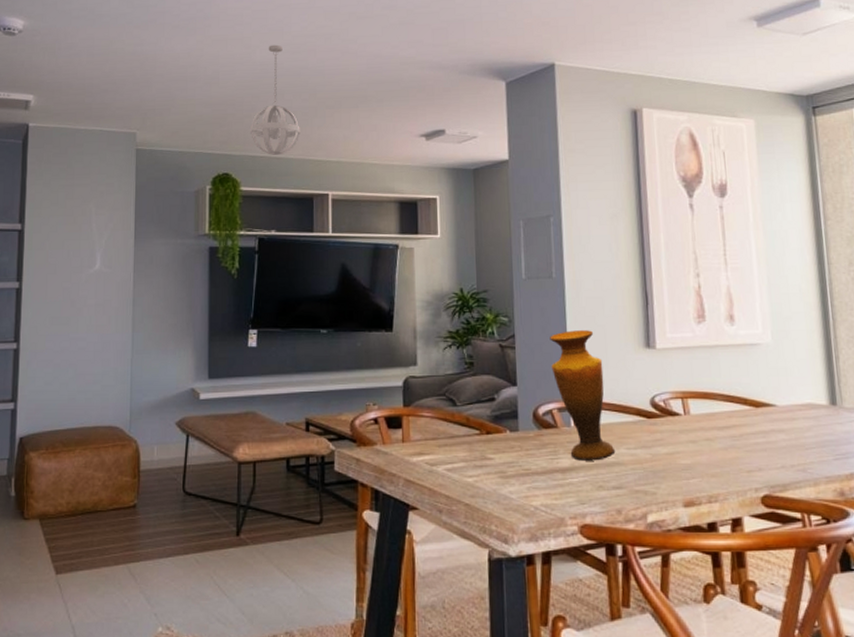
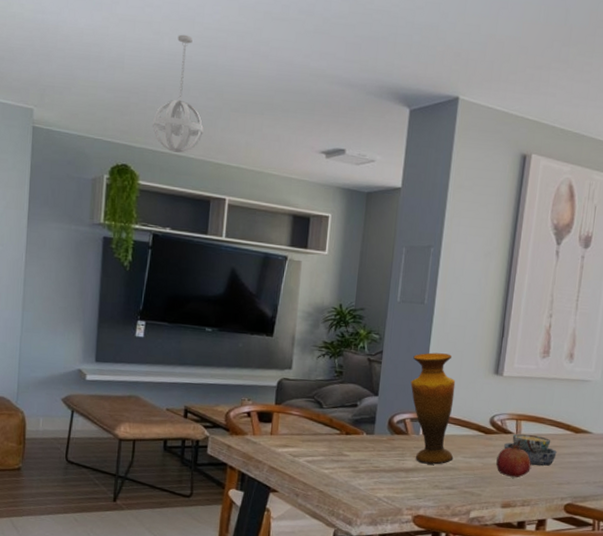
fruit: none [667,428,710,469] -> present [496,444,531,478]
bowl: none [673,414,738,450] -> present [504,433,557,466]

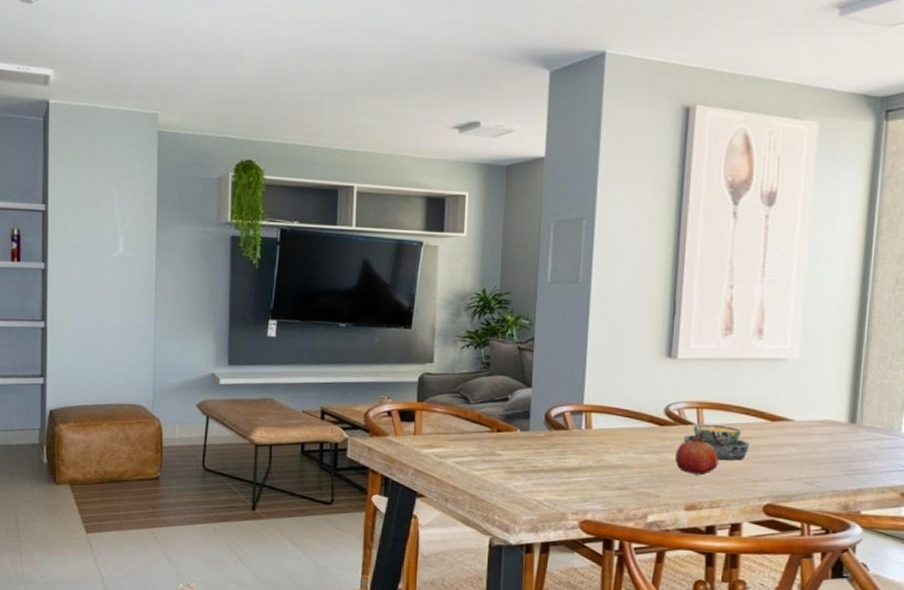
pendant light: present [152,34,204,153] -> none [274,21,328,143]
vase: present [410,352,456,465] -> none [568,336,624,463]

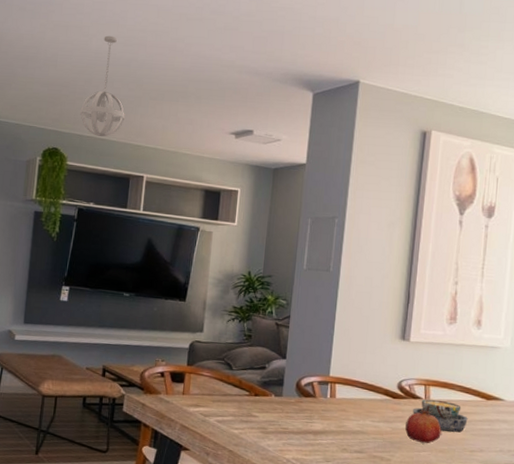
pendant light: none [274,21,328,143] -> present [80,35,125,137]

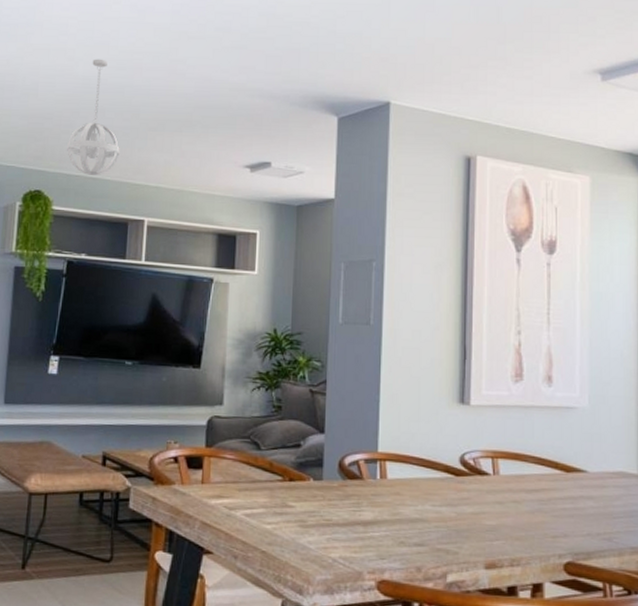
fruit: present [405,409,442,444] -> none [473,488,516,531]
bowl: present [413,398,468,432] -> none [480,474,546,514]

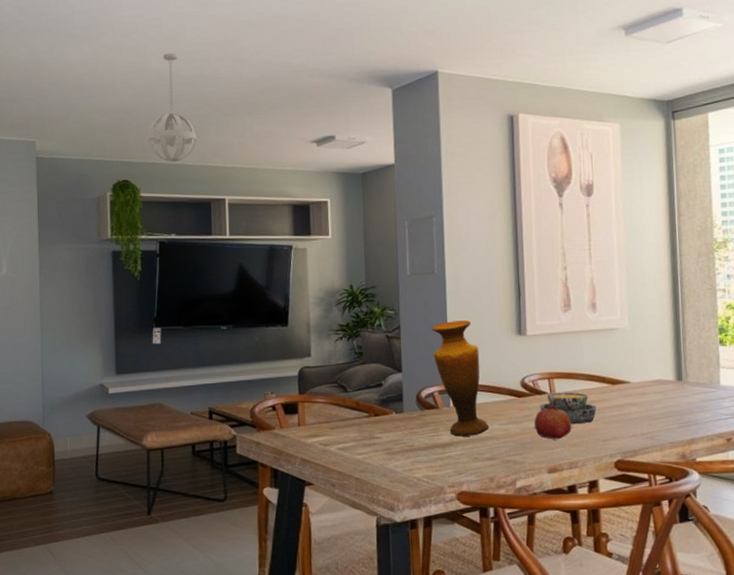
vase: none [361,380,420,516] -> present [432,320,490,437]
fruit: none [473,488,516,531] -> present [534,404,572,440]
bowl: none [480,474,546,514] -> present [540,392,597,424]

